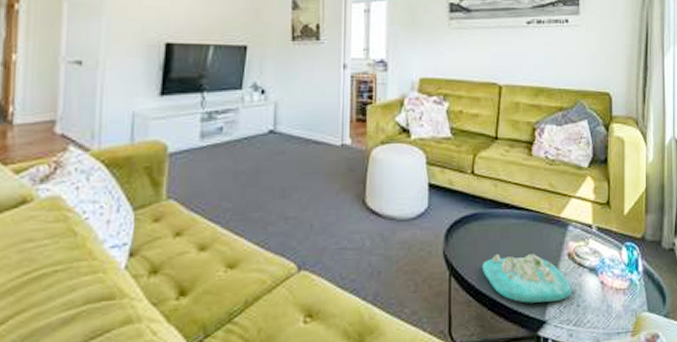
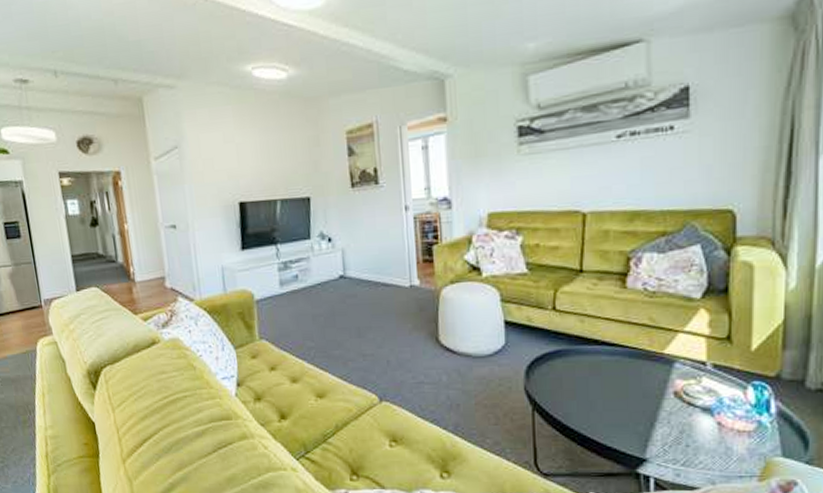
decorative tray: present [481,253,572,303] -> none [568,390,680,441]

